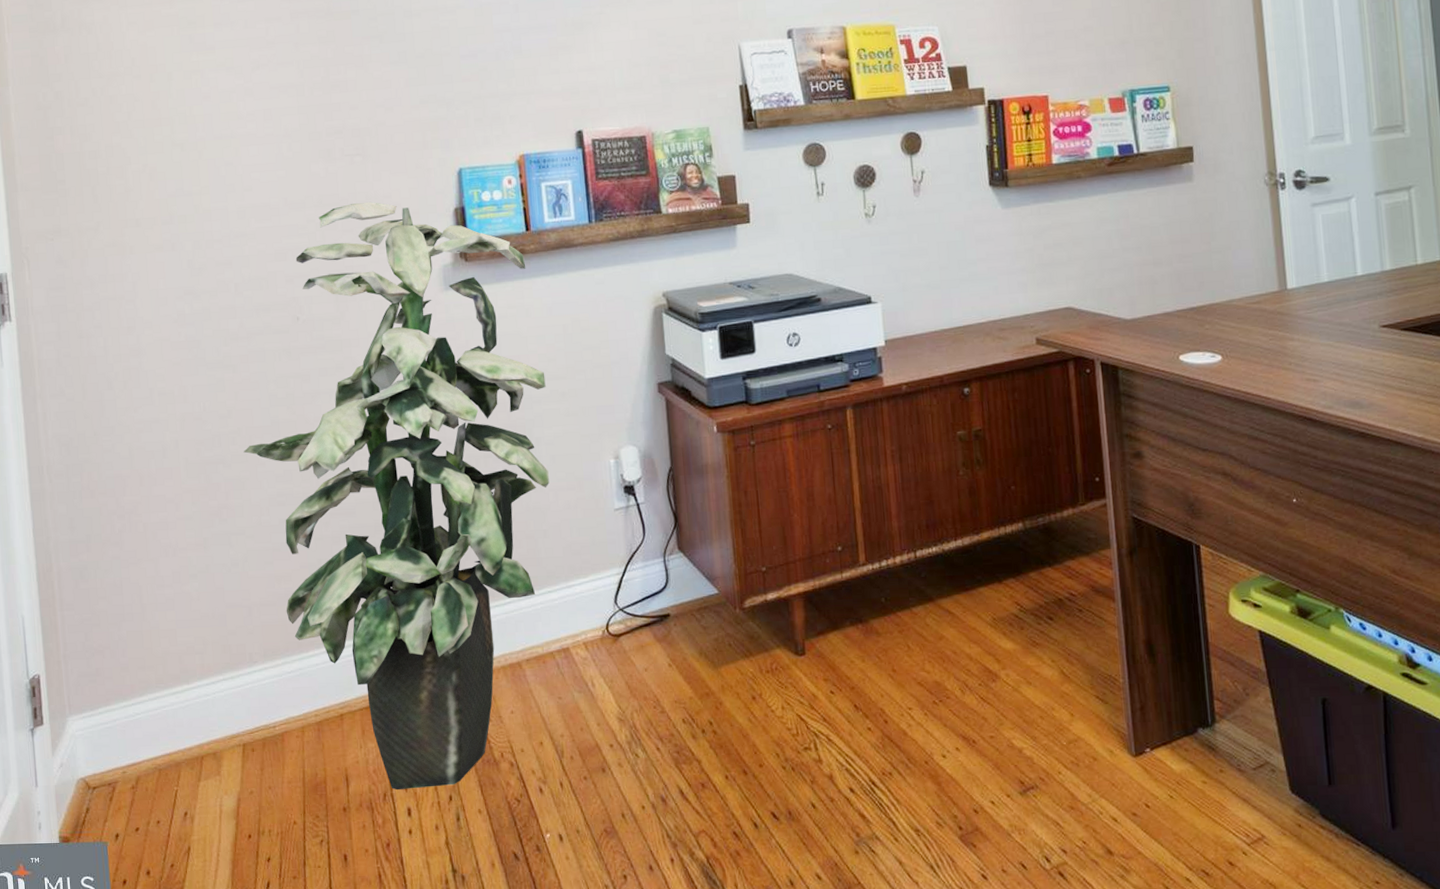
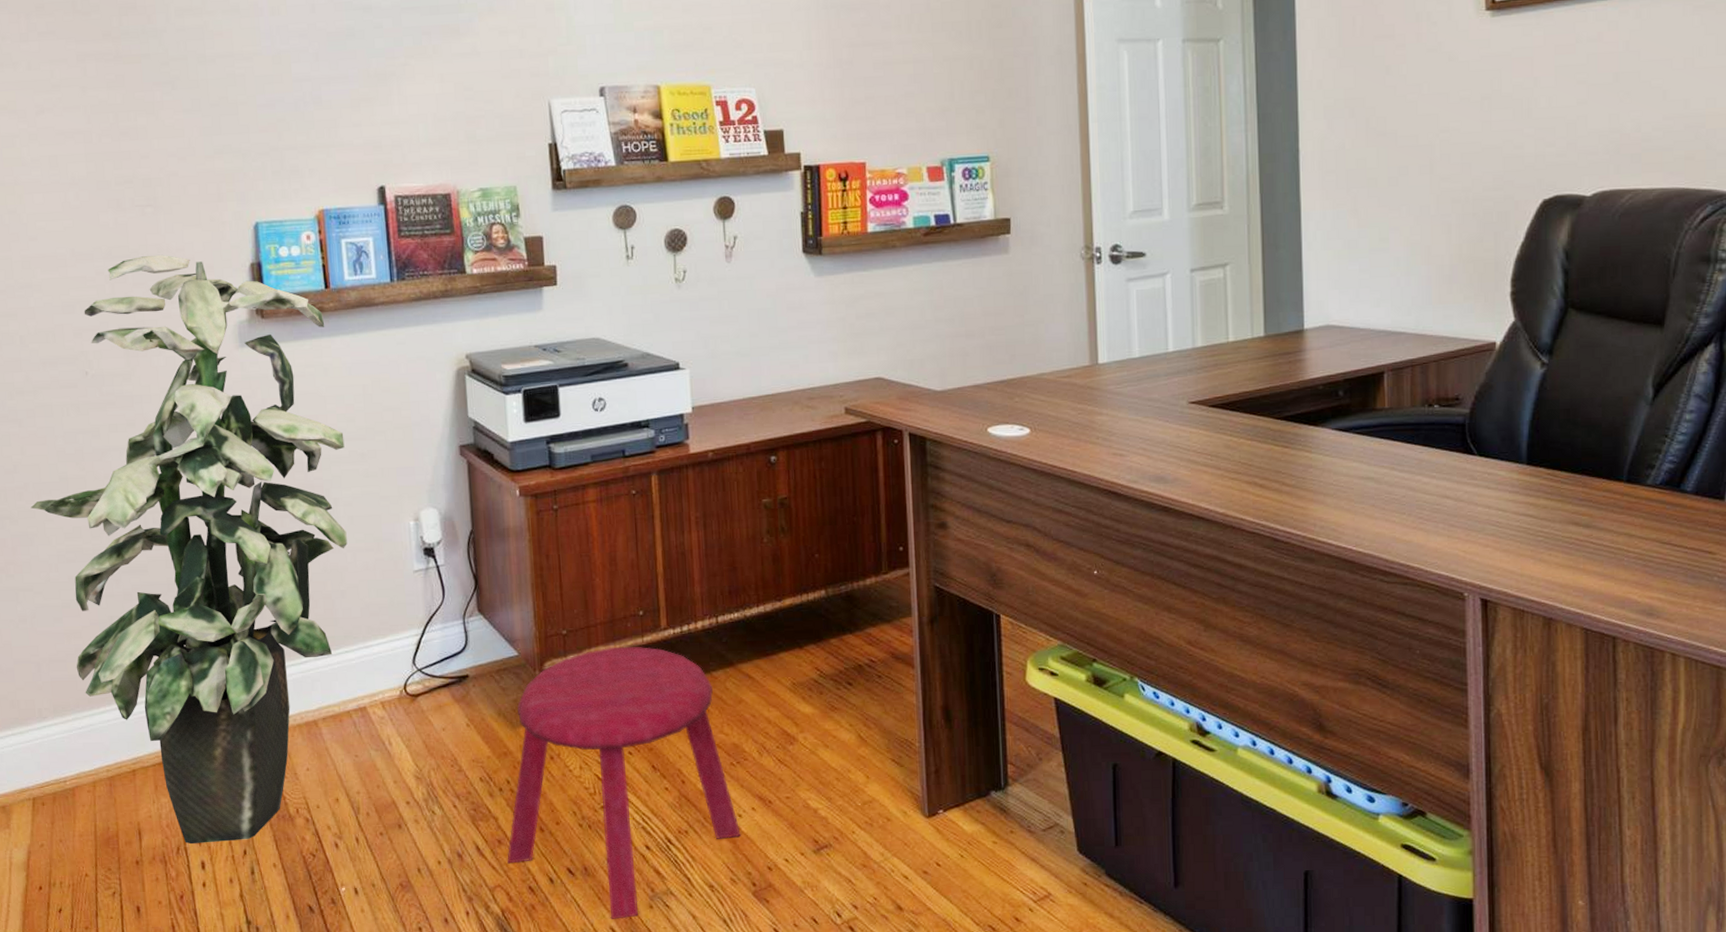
stool: none [711,583,946,866] -> present [507,647,741,919]

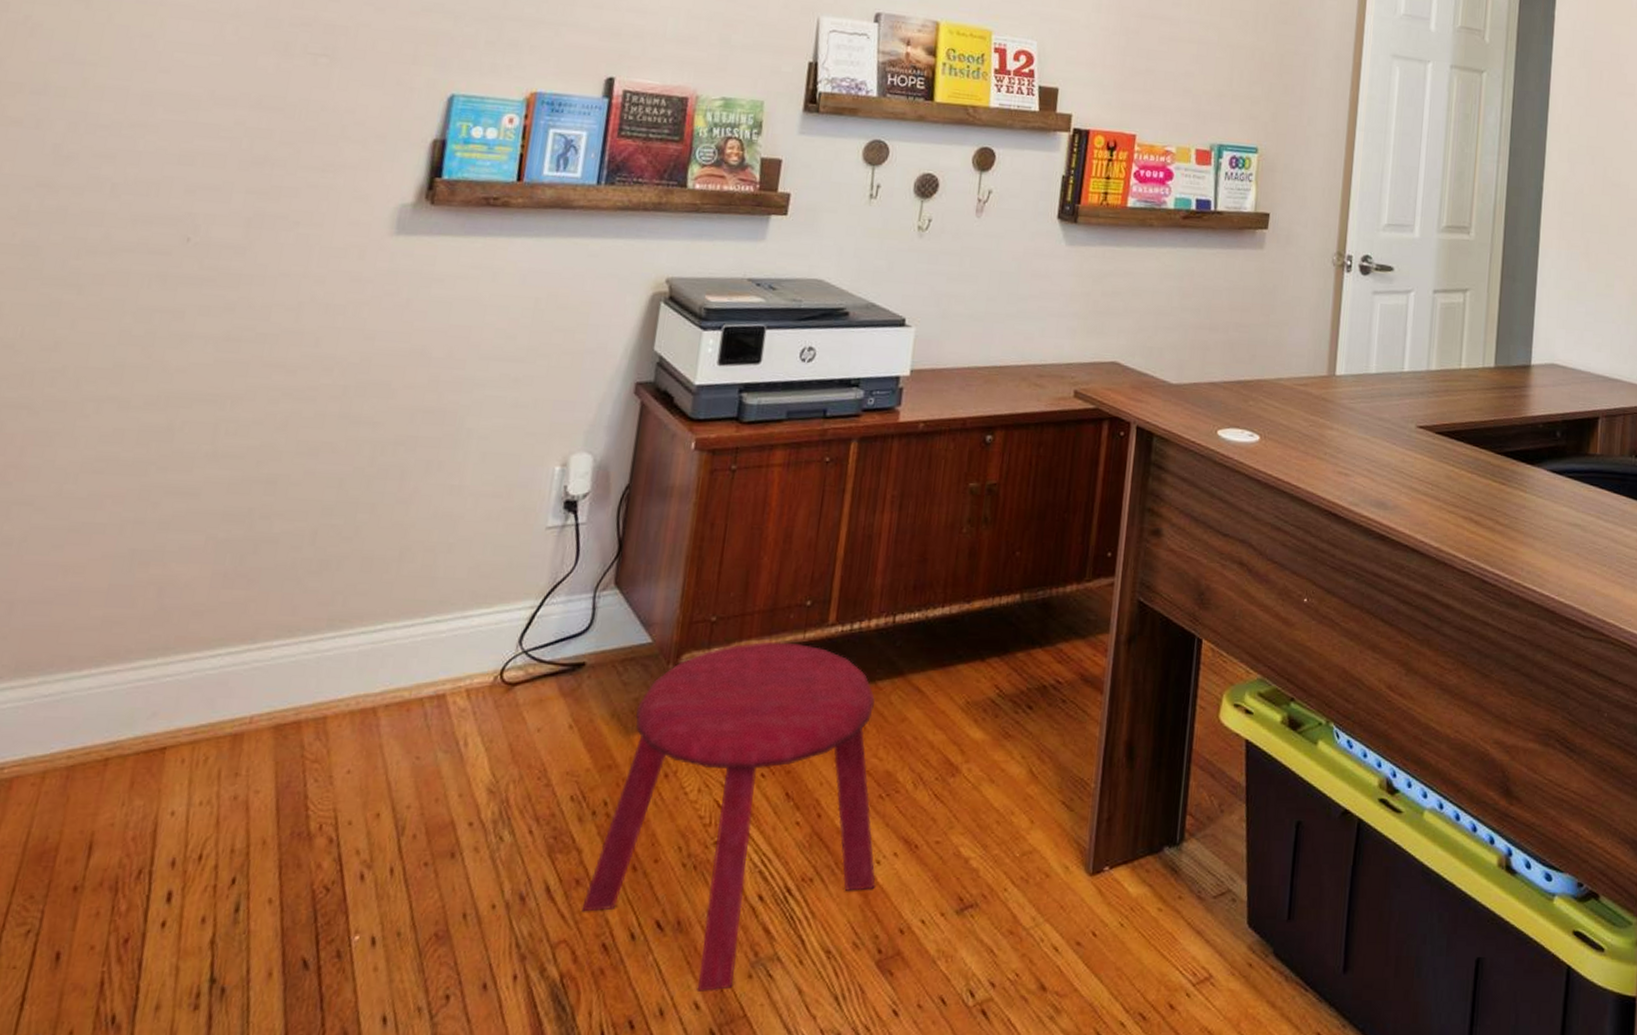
indoor plant: present [30,254,347,844] -> none [62,111,507,866]

